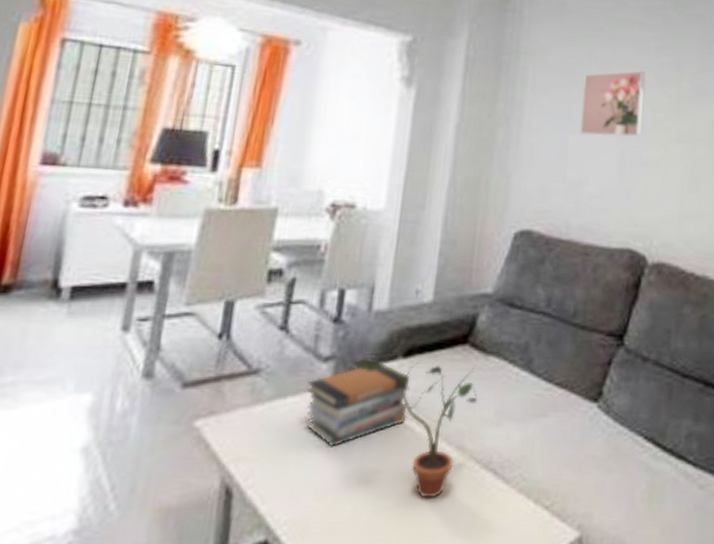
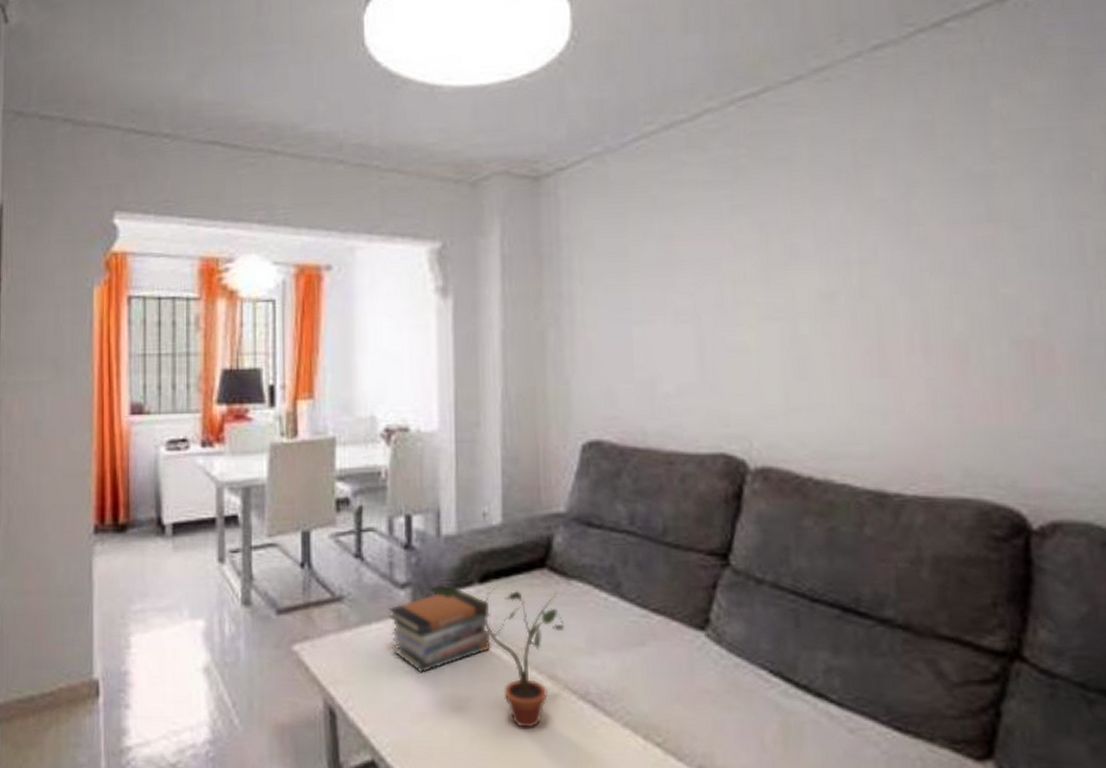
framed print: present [579,70,646,137] -> none [641,240,722,326]

